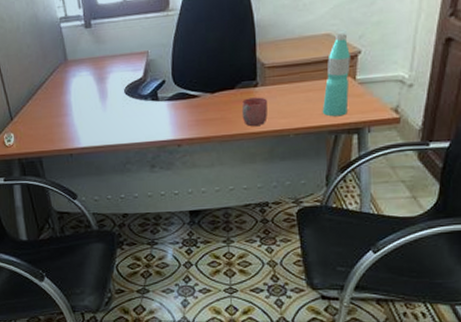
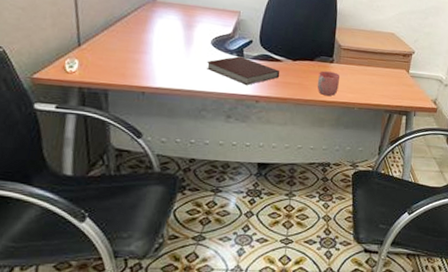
notebook: none [123,100,200,130] -> present [206,56,280,85]
water bottle: present [322,33,351,117] -> none [381,34,407,100]

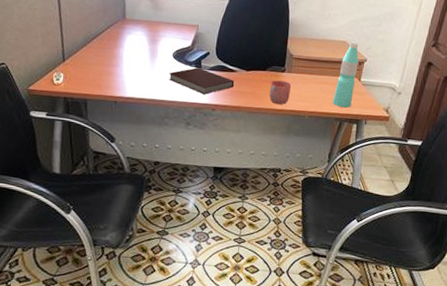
water bottle: none [381,34,407,100] -> present [332,42,359,108]

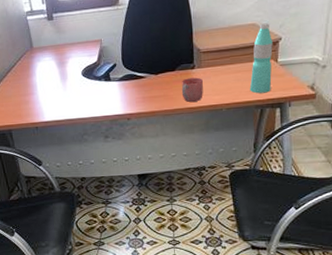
notebook: present [168,67,235,94] -> none [80,80,146,106]

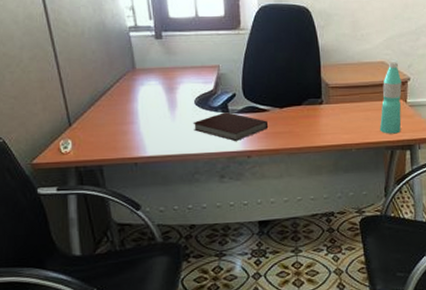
notebook: none [80,80,146,106] -> present [192,112,269,141]
mug: present [181,77,203,103] -> none [308,114,332,141]

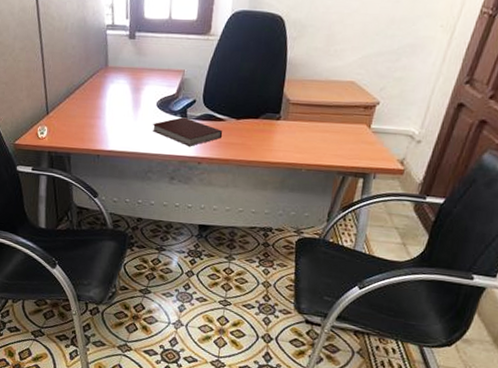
water bottle: present [379,62,402,134] -> none [334,82,371,160]

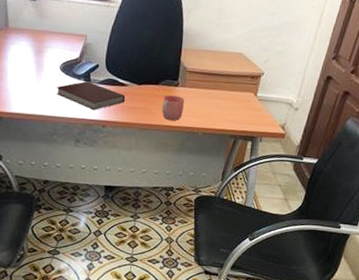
mug: none [261,129,286,157] -> present [161,95,184,121]

